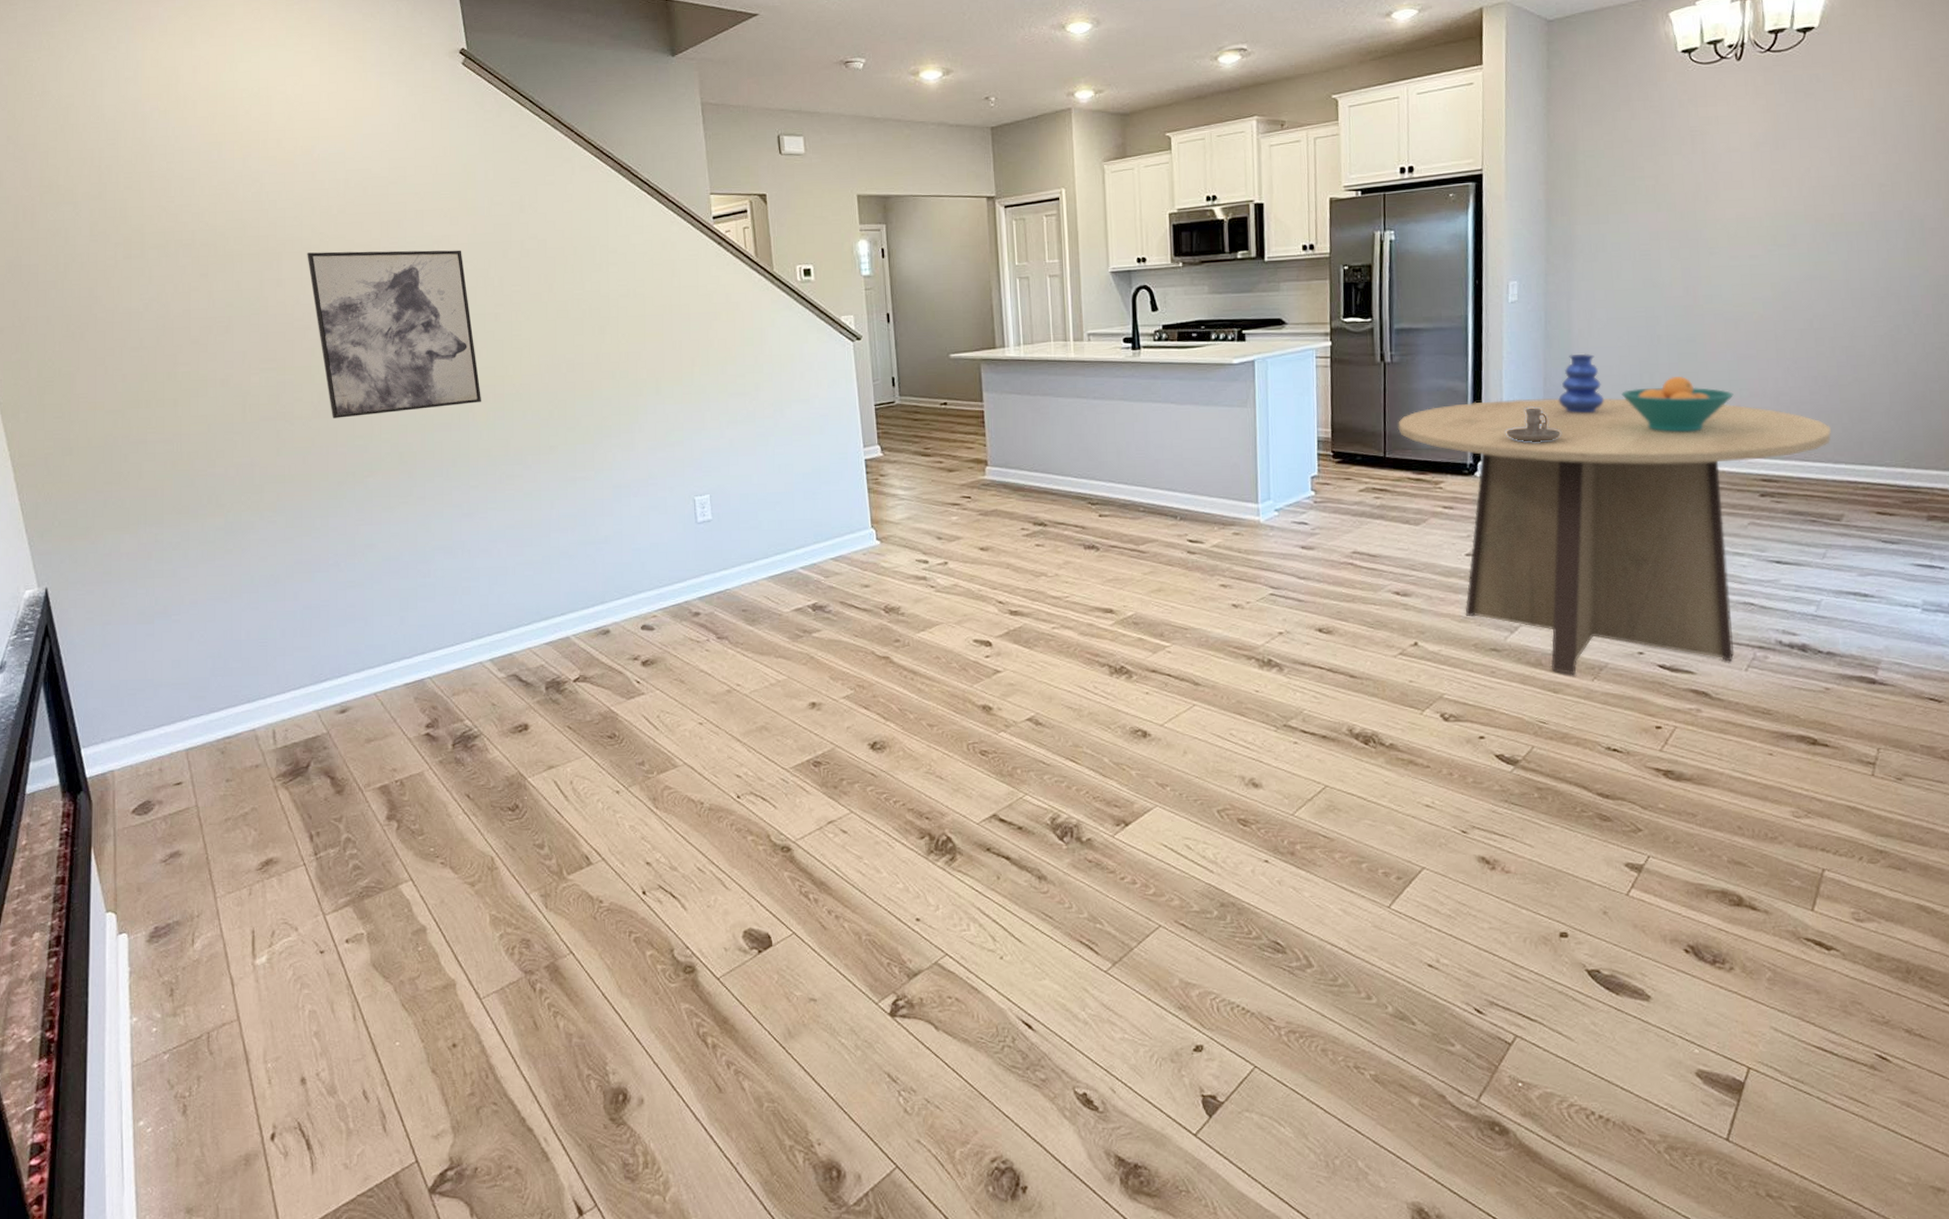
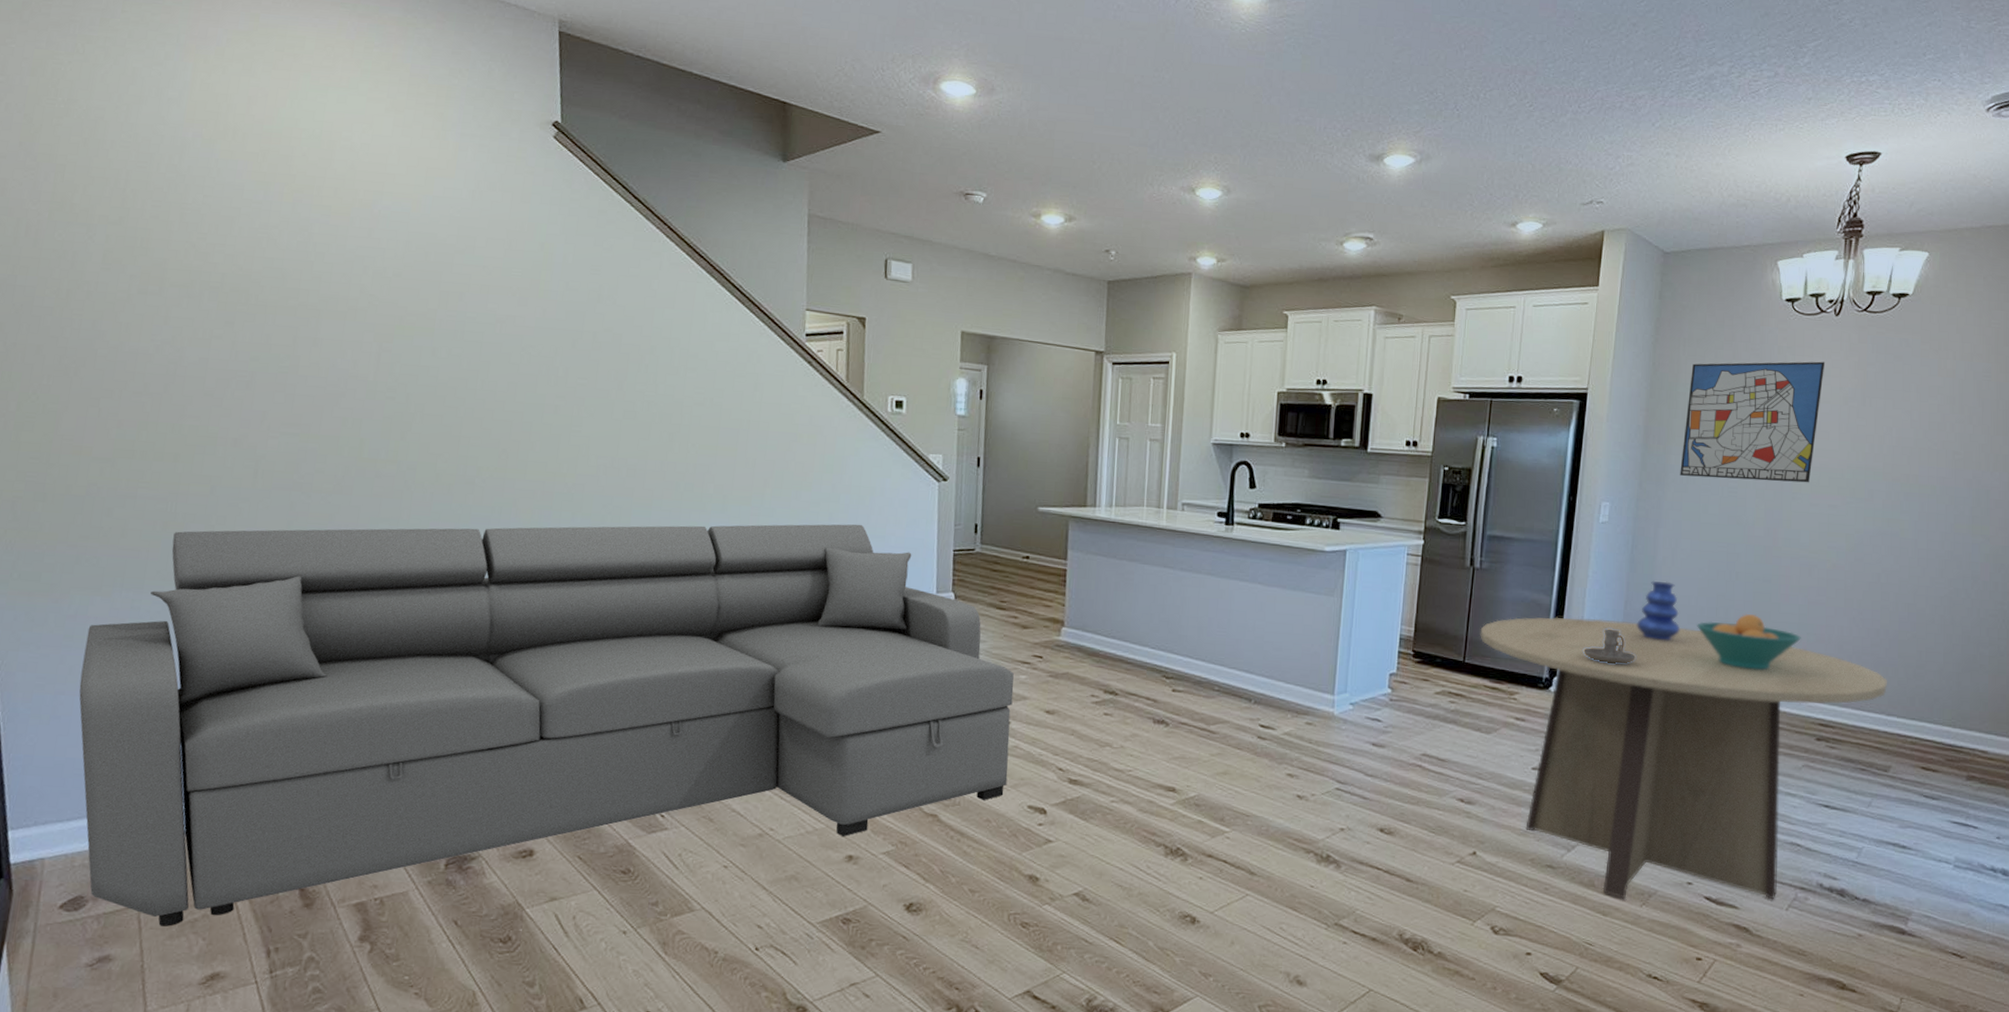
sofa: none [122,390,951,821] -> present [79,524,1014,927]
wall art: present [307,250,481,418] -> none [351,314,528,499]
wall art: none [1587,109,1731,245] -> present [1680,361,1825,483]

